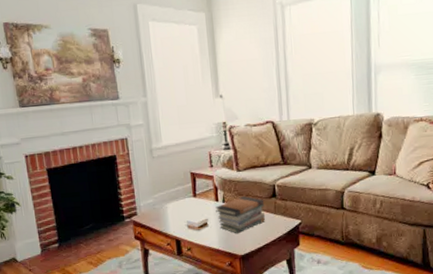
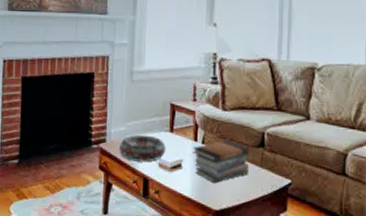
decorative bowl: none [150,203,192,227] -> present [119,134,166,162]

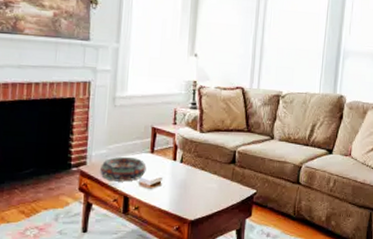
book stack: present [193,140,250,184] -> none [172,159,223,197]

